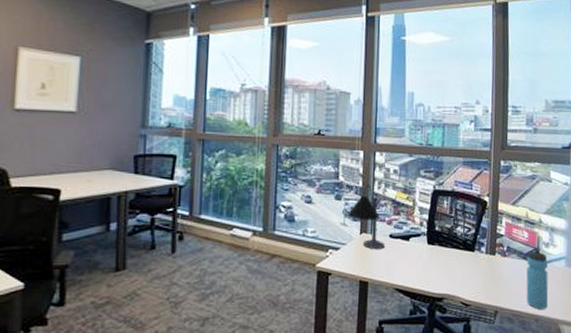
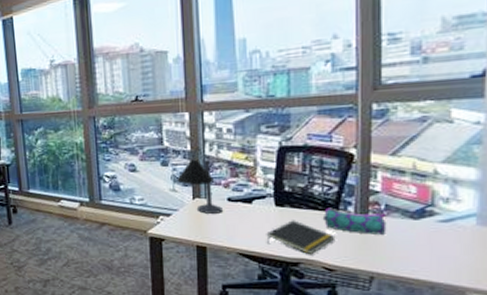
notepad: none [419,258,472,290] -> present [267,220,336,254]
pencil case: none [462,247,508,274] -> present [322,207,387,236]
water bottle: present [526,248,549,309] -> none [415,205,450,275]

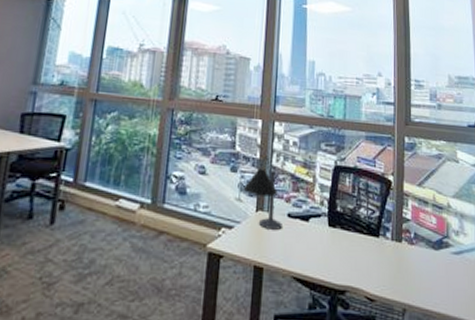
notepad: present [267,220,336,254] -> none [320,243,376,281]
pencil case: present [322,207,387,236] -> none [366,232,415,265]

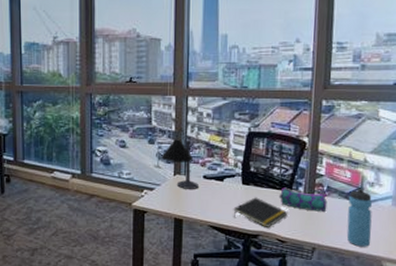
notepad: none [320,243,376,281] -> present [234,197,288,227]
pencil case: none [366,232,415,265] -> present [278,187,328,213]
water bottle: none [436,236,462,309] -> present [346,188,373,247]

